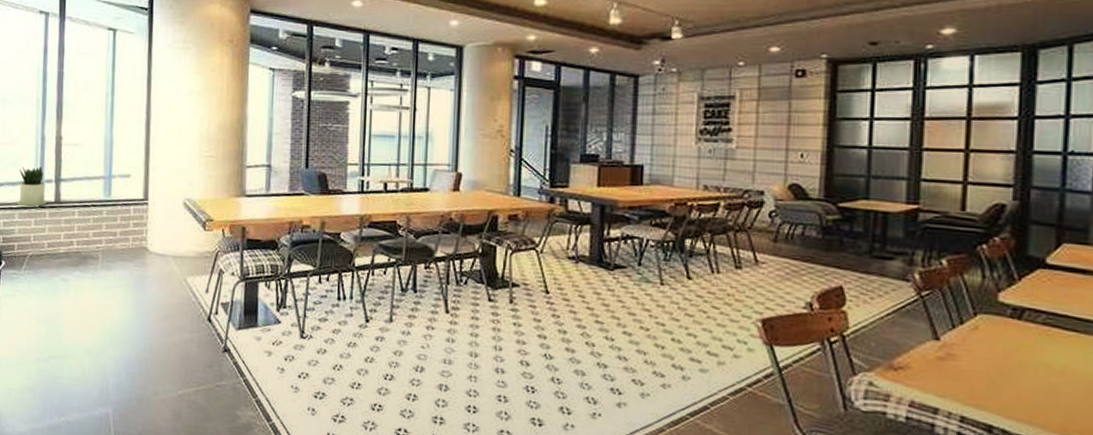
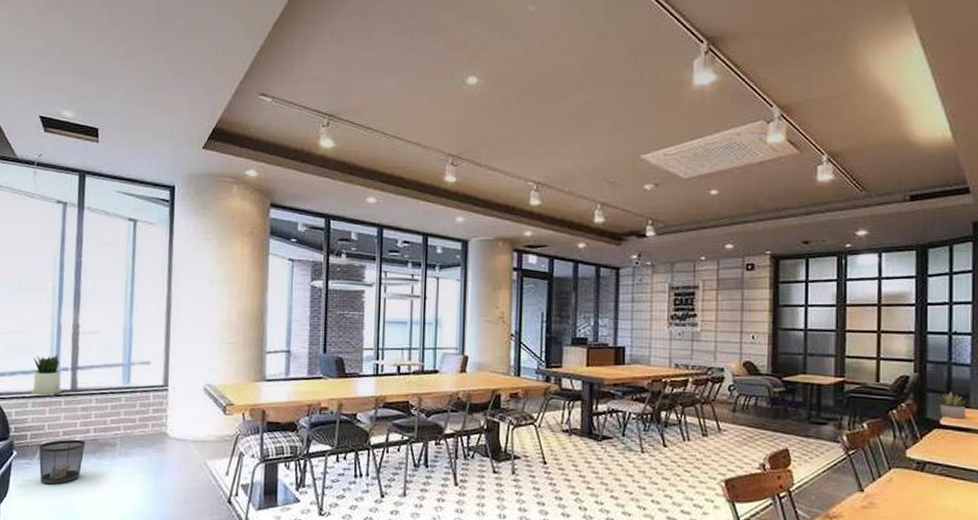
waste bin: none [25,251,69,296] -> present [38,439,86,485]
succulent plant: none [1043,224,1083,258] -> present [937,392,966,419]

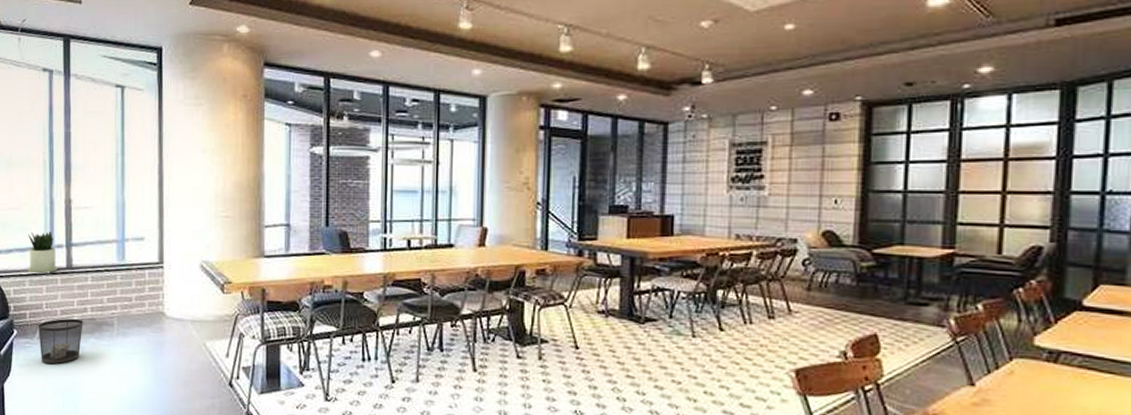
succulent plant: present [937,392,966,419] -> none [1080,266,1120,299]

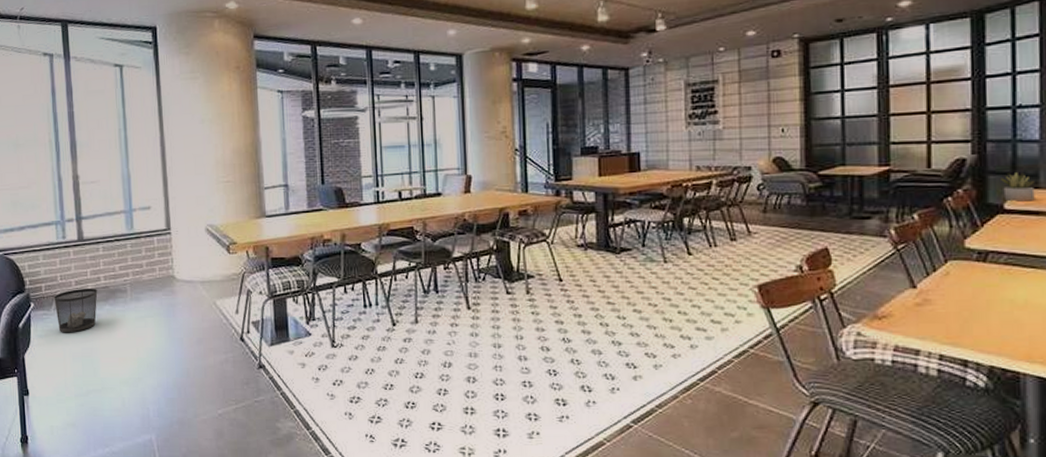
planter: present [27,231,58,274] -> none [39,207,70,248]
succulent plant: none [1080,266,1120,299] -> present [999,172,1035,202]

